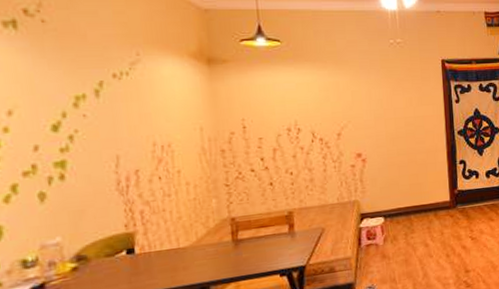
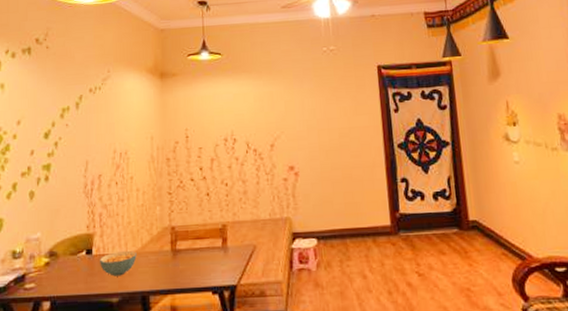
cereal bowl: none [145,245,192,273] -> present [100,251,137,277]

